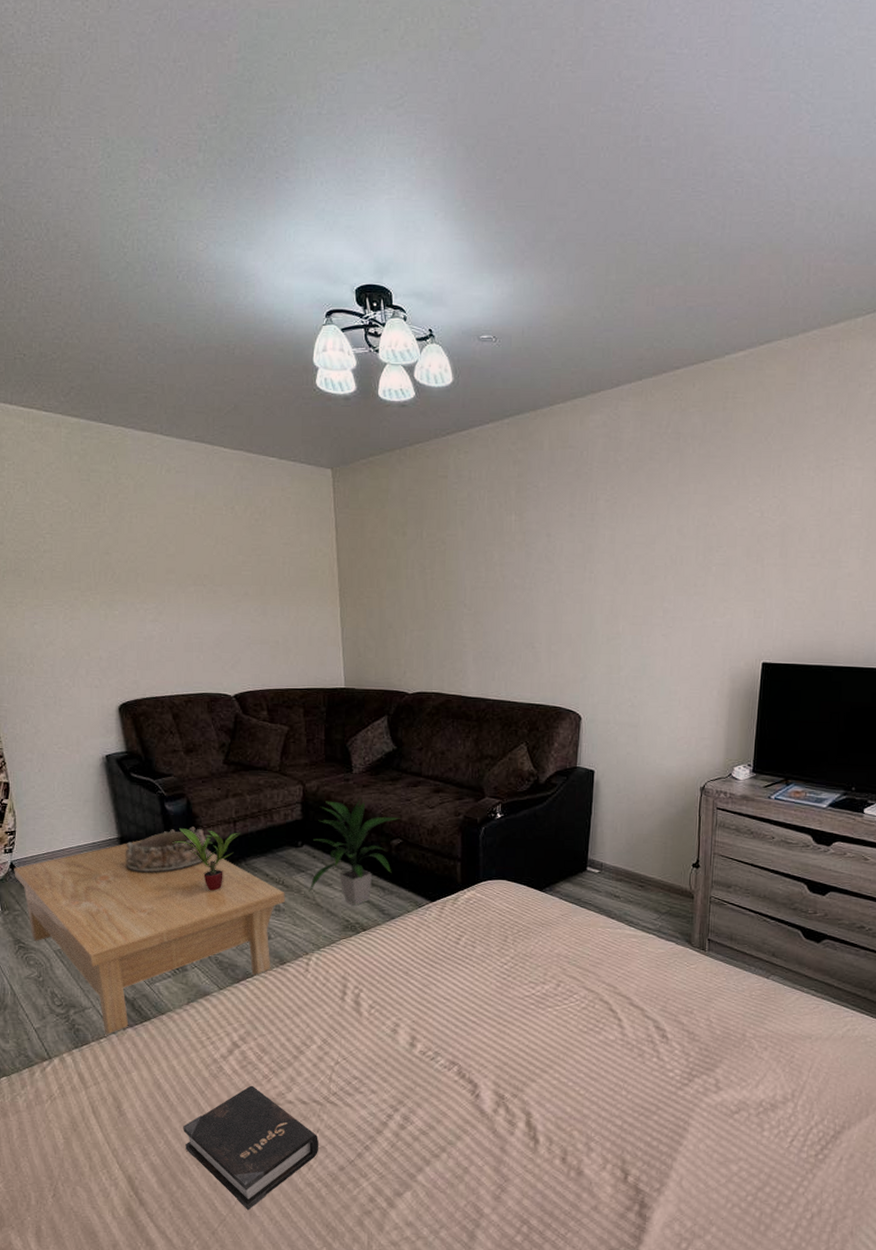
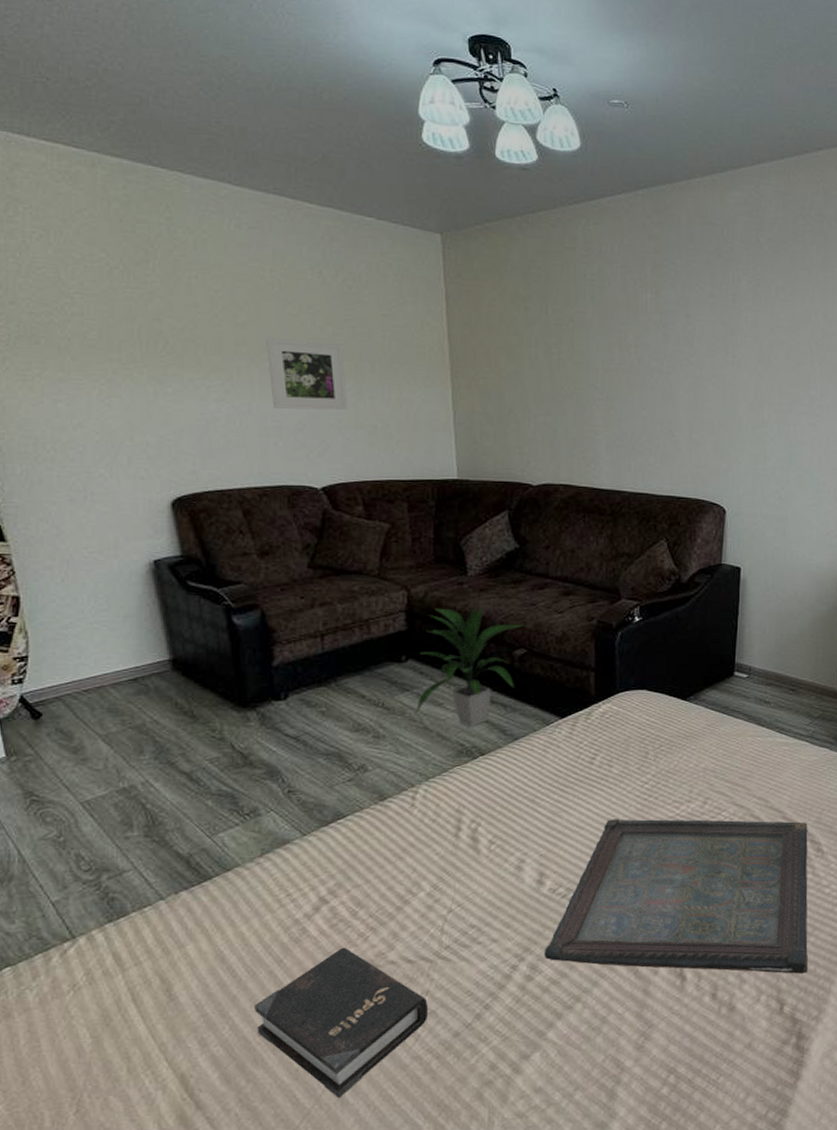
coffee table: present [14,840,285,1035] -> none [25,661,386,902]
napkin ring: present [125,826,211,873] -> none [178,643,291,701]
potted plant: present [171,828,241,891] -> none [240,646,331,718]
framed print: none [190,567,255,629] -> present [266,338,349,411]
serving tray: none [415,994,654,1149] -> present [544,819,808,974]

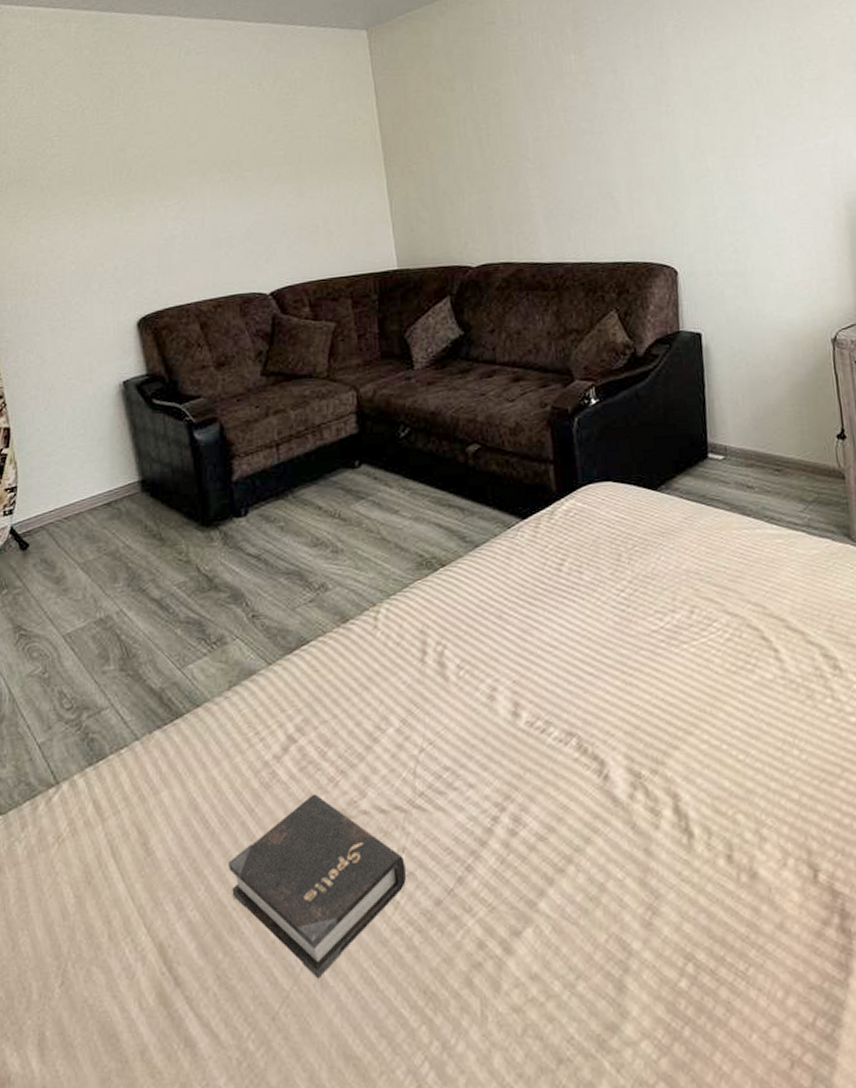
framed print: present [266,338,349,411] -> none [215,150,291,220]
indoor plant: present [415,604,524,727] -> none [371,399,476,535]
serving tray: present [544,819,808,974] -> none [526,631,842,830]

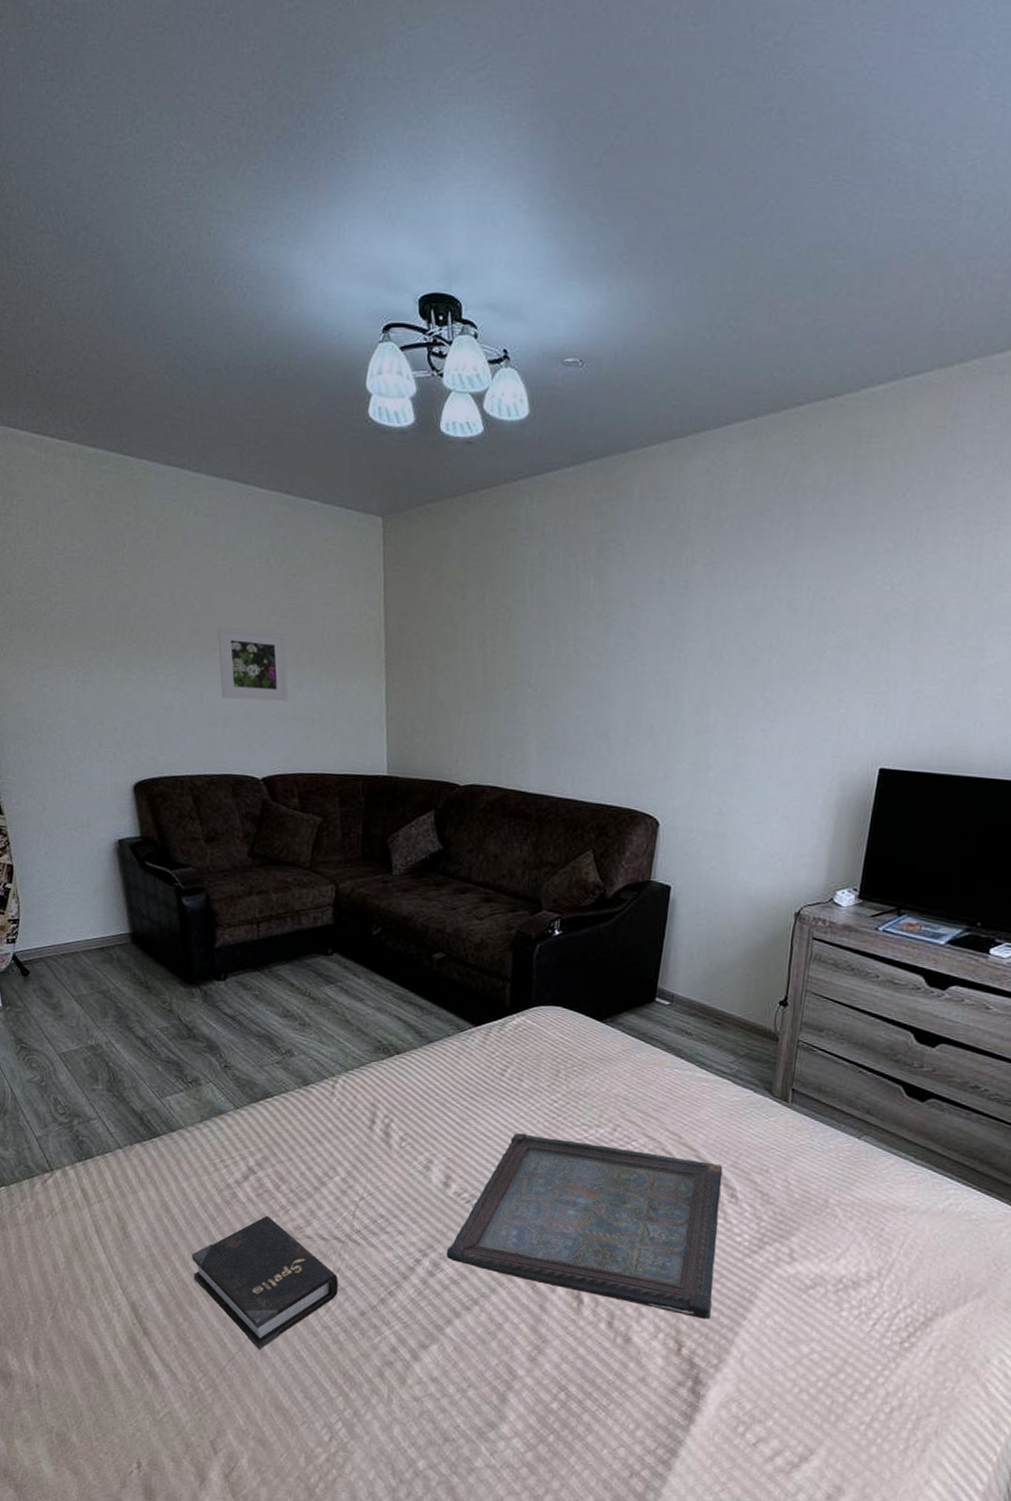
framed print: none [215,150,291,220] -> present [217,627,289,702]
serving tray: none [526,631,842,830] -> present [446,1133,723,1320]

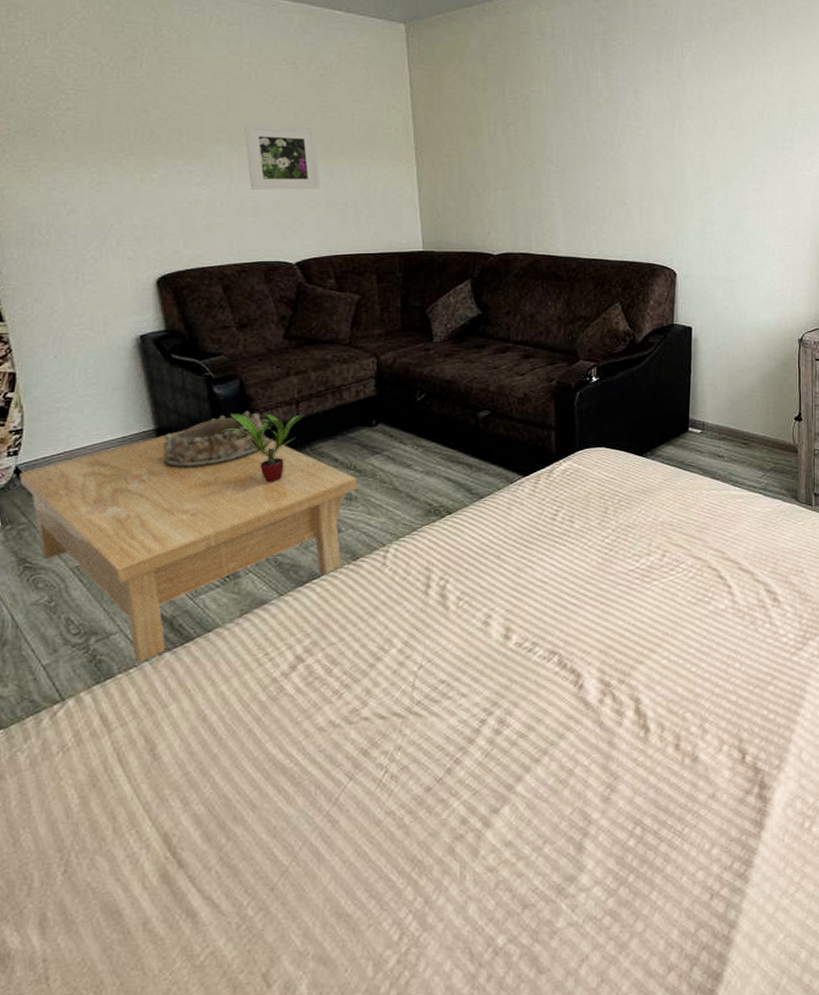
coffee table: none [16,937,311,1150] -> present [19,430,357,664]
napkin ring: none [137,925,231,976] -> present [163,411,269,468]
potted plant: none [187,926,265,999] -> present [220,413,305,483]
hardback book: present [192,1215,338,1350] -> none [234,704,400,855]
serving tray: present [446,1133,723,1320] -> none [511,572,768,724]

